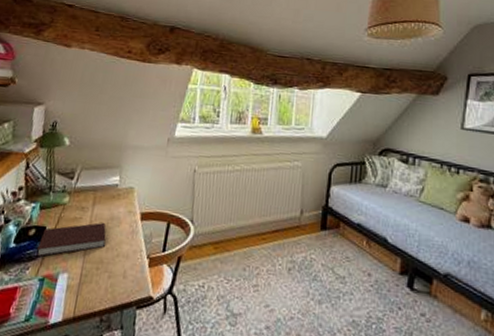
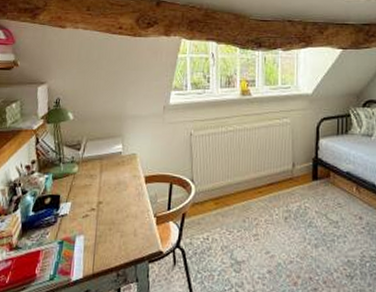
notebook: present [36,223,106,257] -> none [54,188,116,223]

